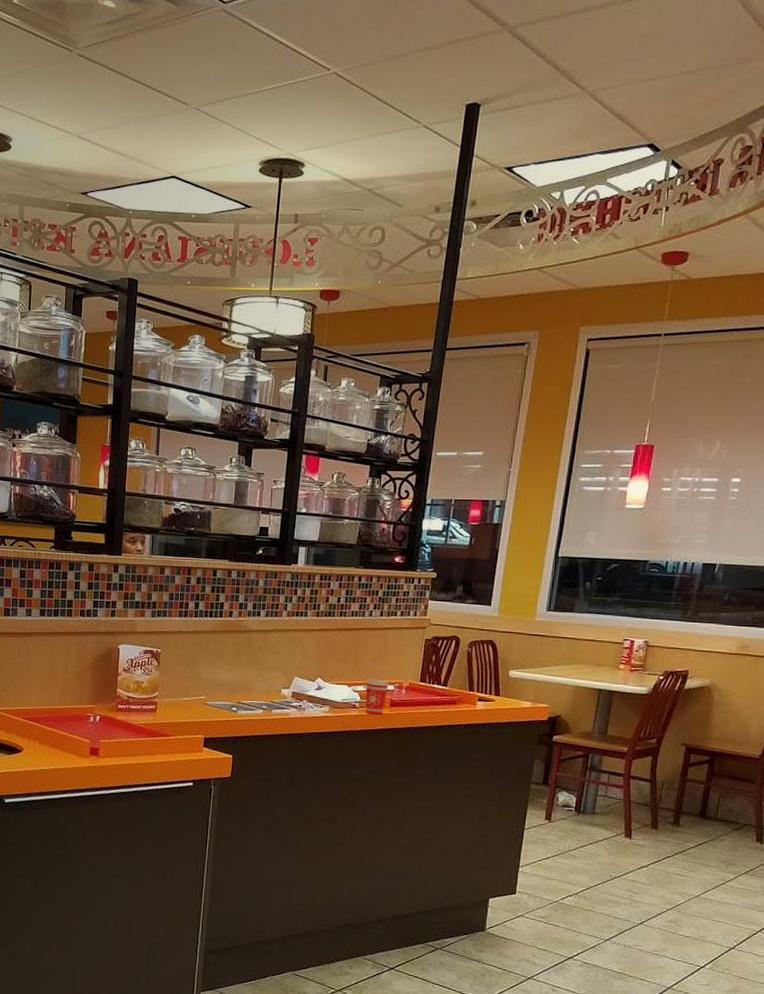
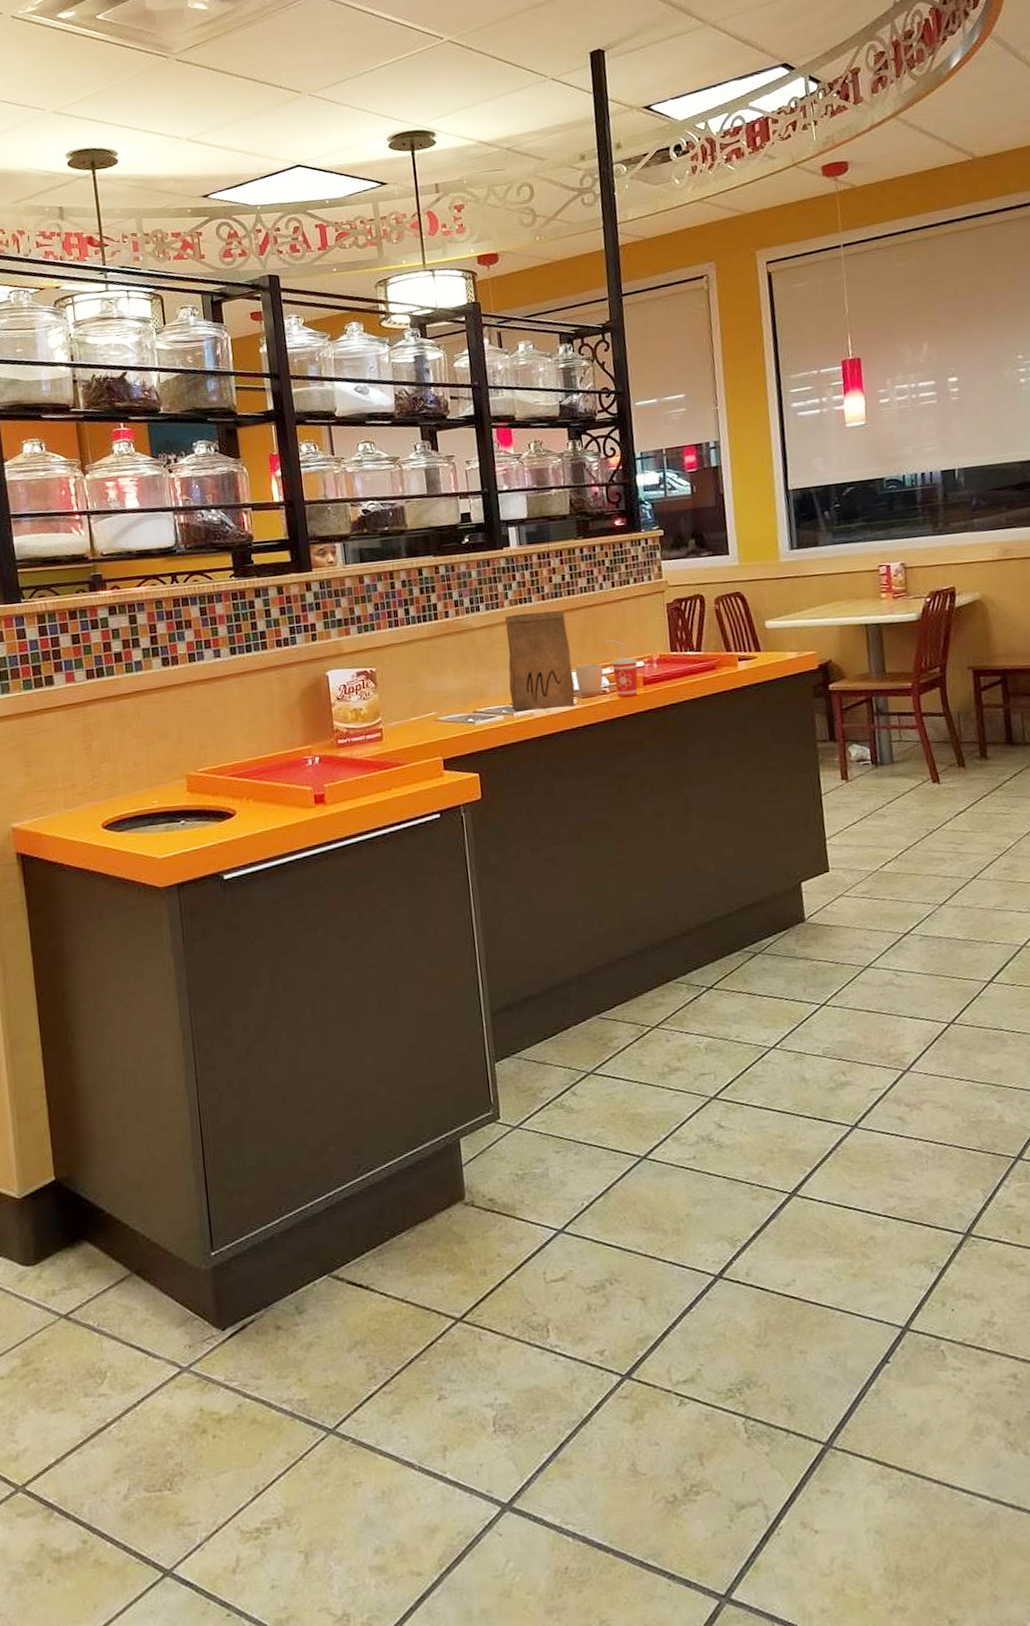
paper bag: none [272,624,334,714] -> present [504,610,575,712]
cup: none [331,679,357,709] -> present [574,663,603,698]

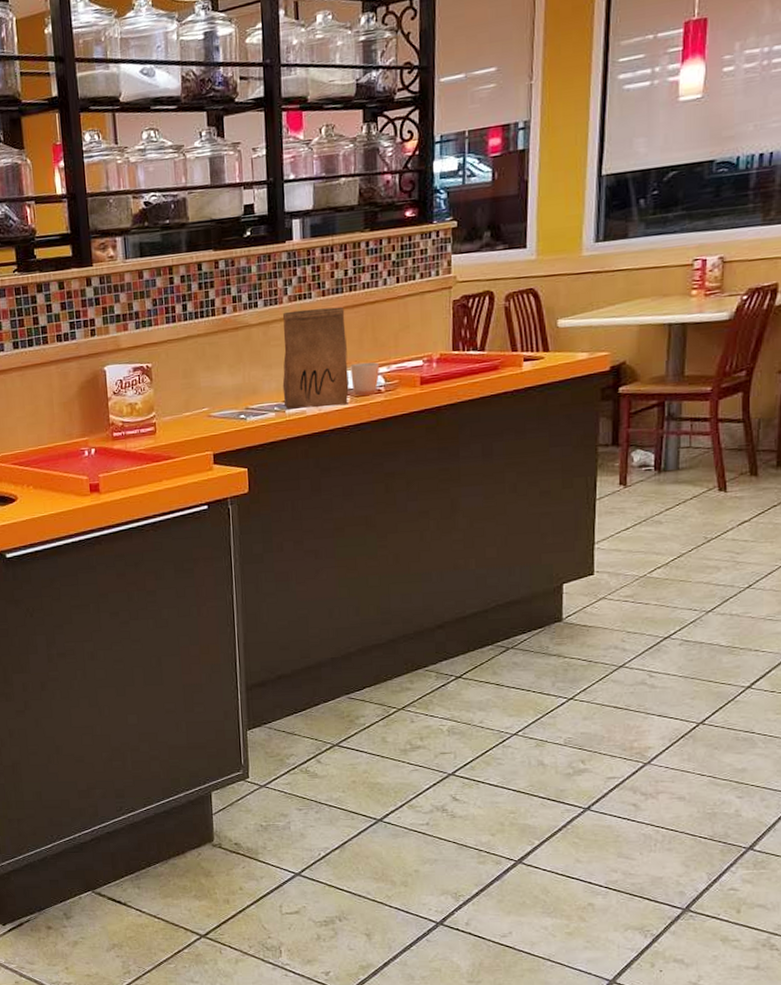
beverage cup: present [604,639,638,699] -> none [383,337,417,398]

